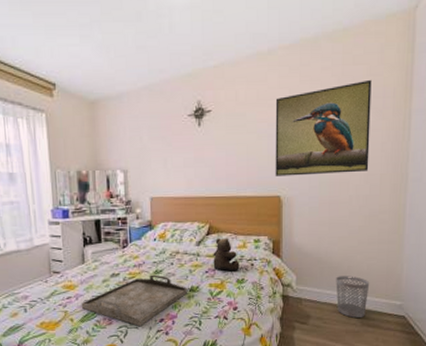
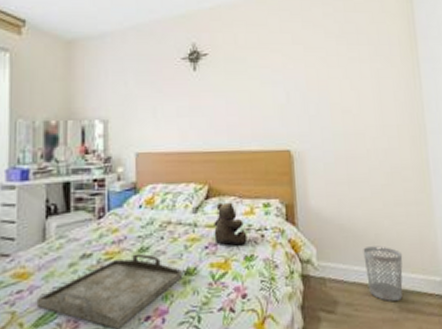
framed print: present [275,79,372,176] -> none [278,27,384,127]

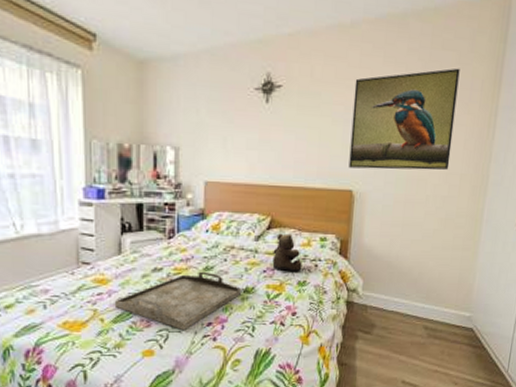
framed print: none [278,27,384,127] -> present [349,68,460,170]
wastebasket: present [363,246,403,301] -> none [404,283,440,328]

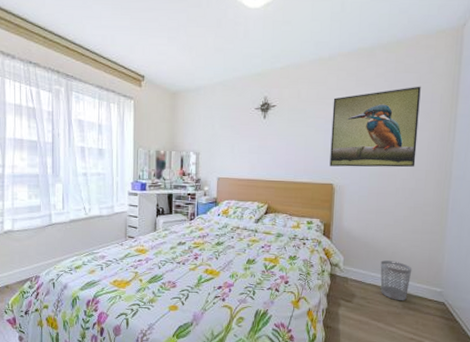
serving tray: present [114,271,242,331] -> none [150,246,245,292]
teddy bear: present [272,233,302,272] -> none [269,217,293,249]
wastebasket: none [404,283,440,328] -> present [380,260,412,300]

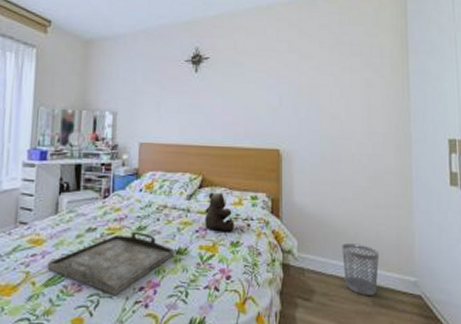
serving tray: none [150,246,245,292] -> present [47,231,175,296]
teddy bear: none [269,217,293,249] -> present [205,192,235,232]
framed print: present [329,86,421,168] -> none [274,39,371,130]

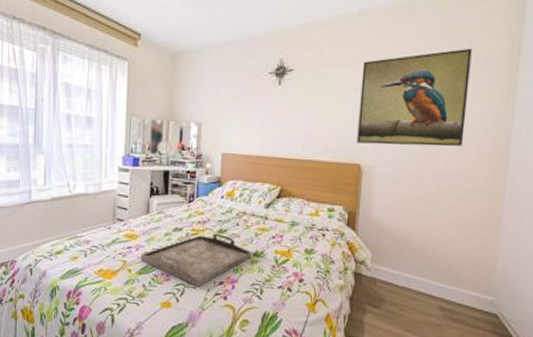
teddy bear: present [205,192,235,232] -> none [281,202,310,240]
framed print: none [274,39,371,130] -> present [356,48,472,147]
wastebasket: present [342,243,380,295] -> none [416,259,457,309]

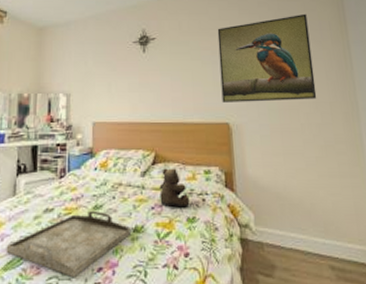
teddy bear: none [281,202,310,240] -> present [159,168,190,208]

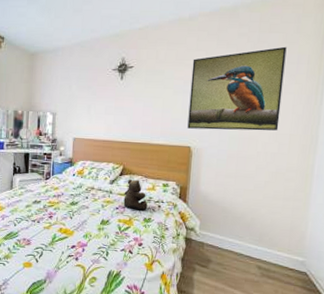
serving tray: present [6,210,132,278] -> none [6,205,99,250]

